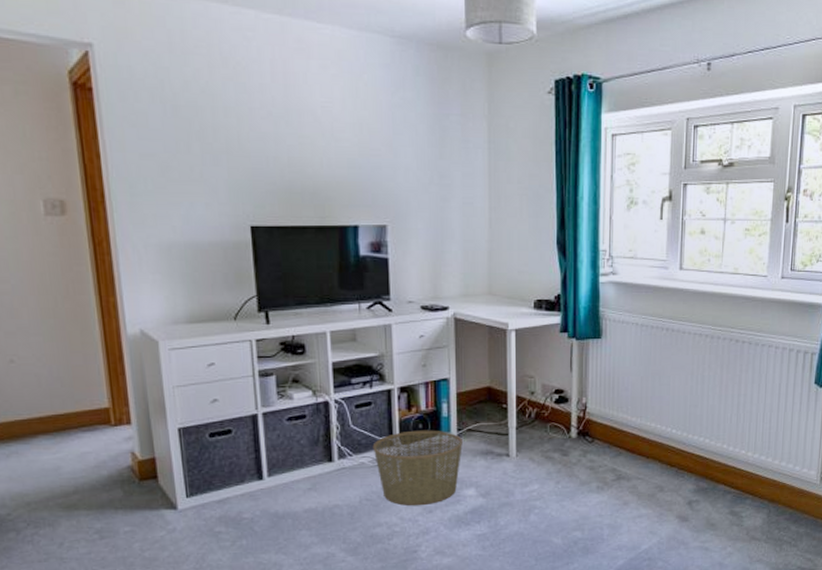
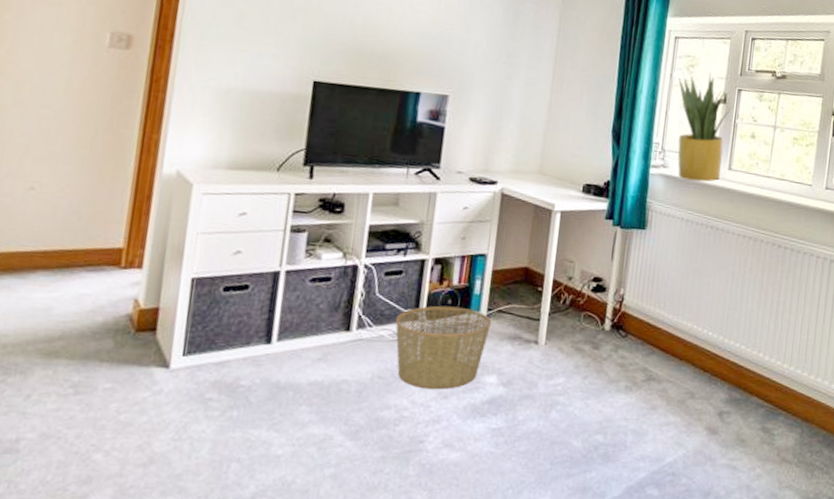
planter: none [619,169,678,285] -> present [677,72,732,182]

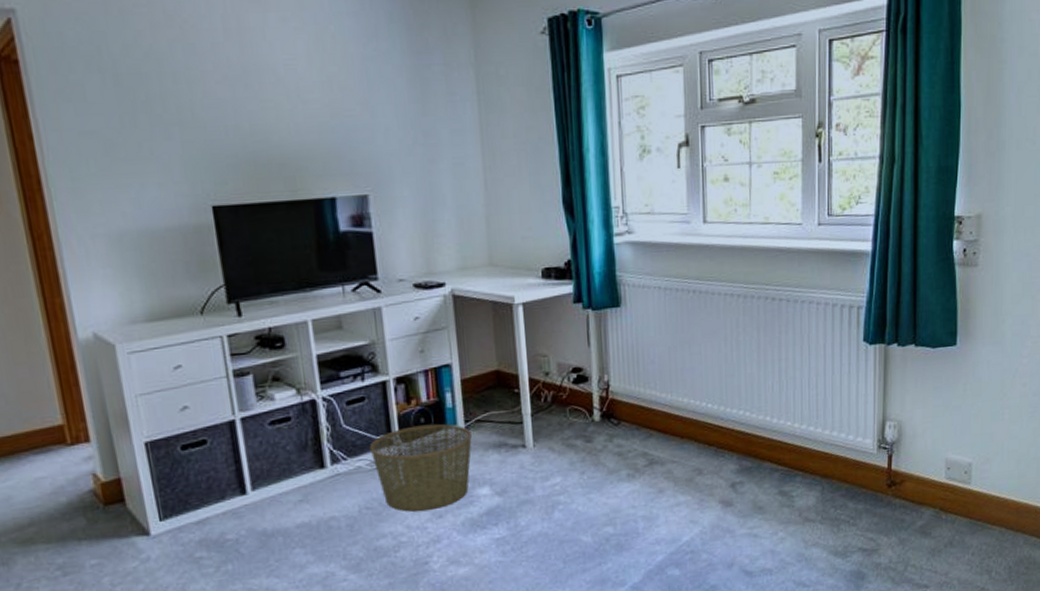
planter: present [677,72,732,182] -> none [628,112,697,244]

